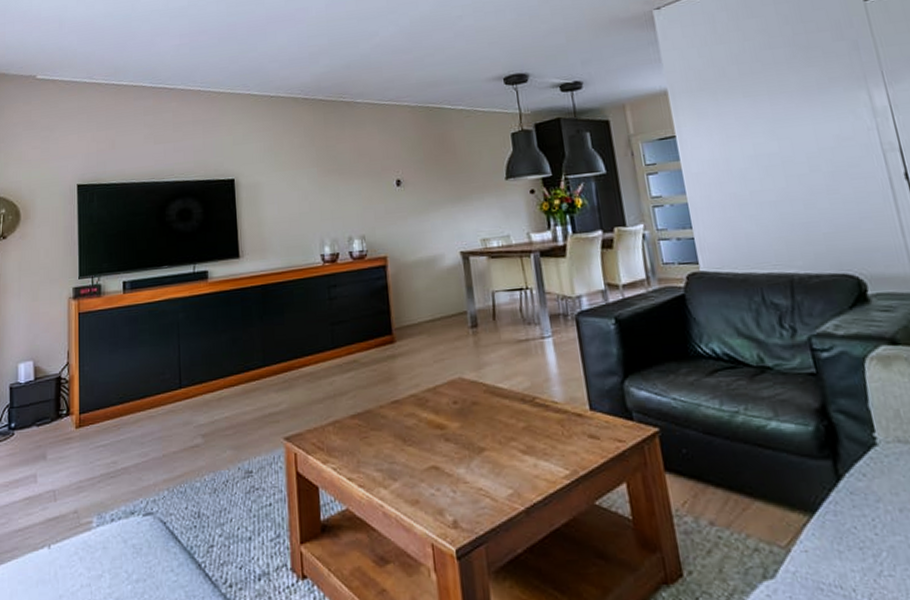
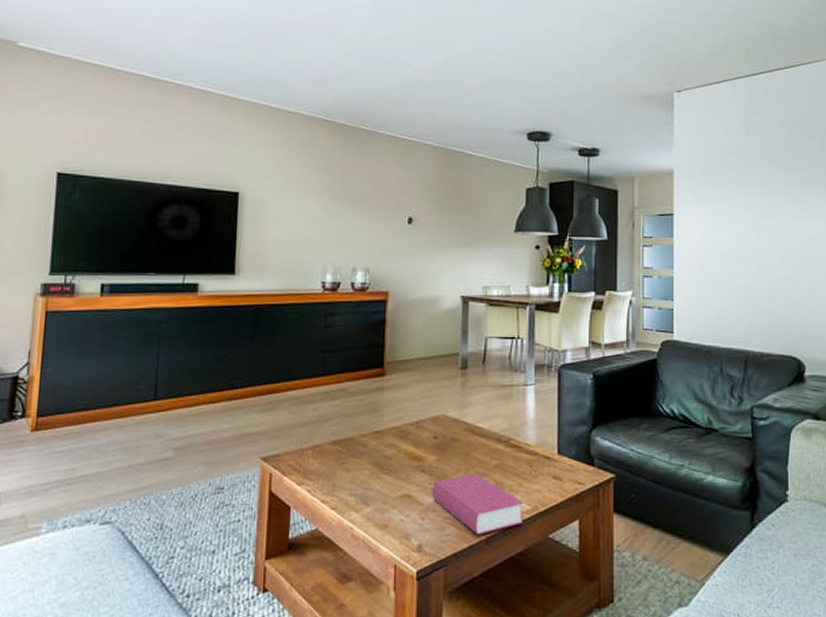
book: none [459,439,564,506] -> present [432,474,524,535]

